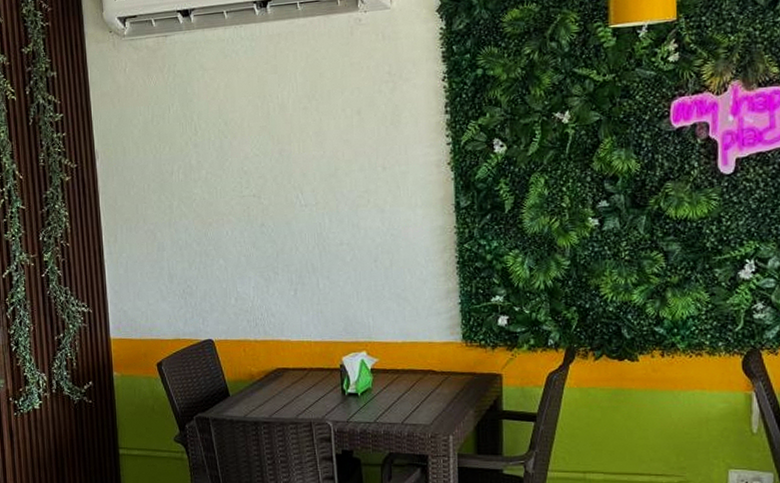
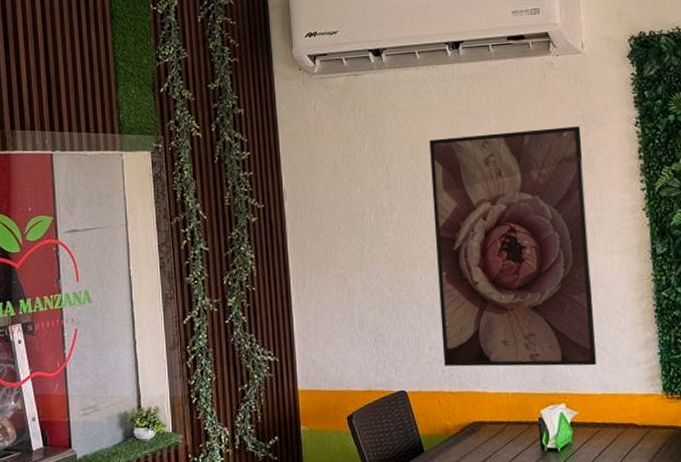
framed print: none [237,82,398,317] -> present [429,126,597,367]

